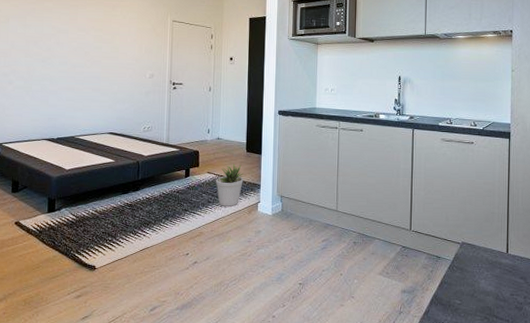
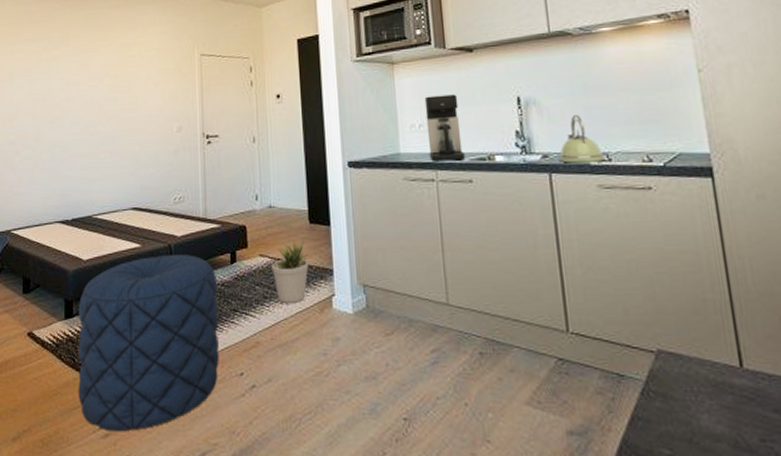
pouf: none [57,169,174,294] -> present [78,255,219,432]
coffee maker: none [336,70,360,116] -> present [424,94,465,162]
kettle: none [420,91,449,125] -> present [558,114,606,165]

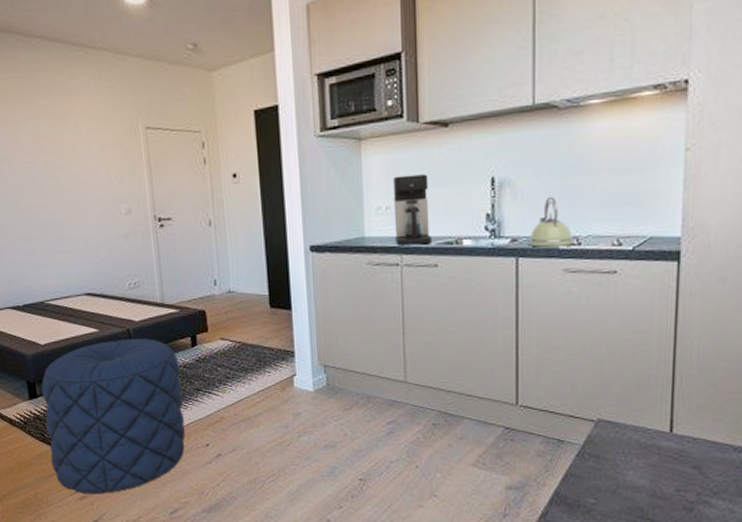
potted plant: present [271,241,309,303] -> none [233,325,270,382]

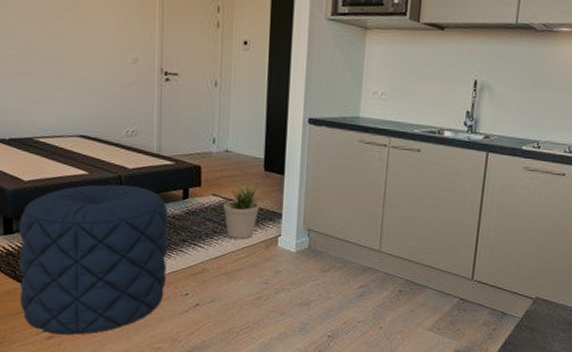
potted plant: none [233,325,270,382] -> present [223,185,260,239]
coffee maker: present [393,174,432,246] -> none [386,66,422,131]
kettle: present [527,196,575,249] -> none [497,103,536,149]

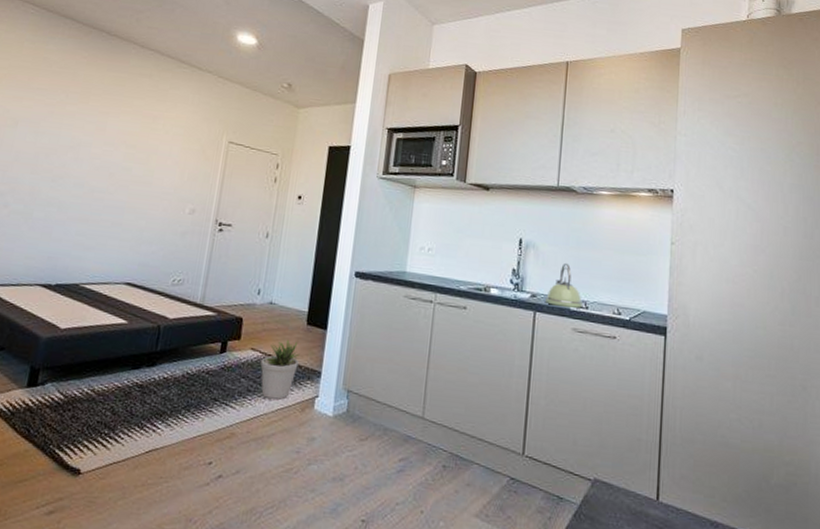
pouf: present [18,184,169,335] -> none [26,334,203,510]
kettle: none [497,103,536,149] -> present [544,262,583,309]

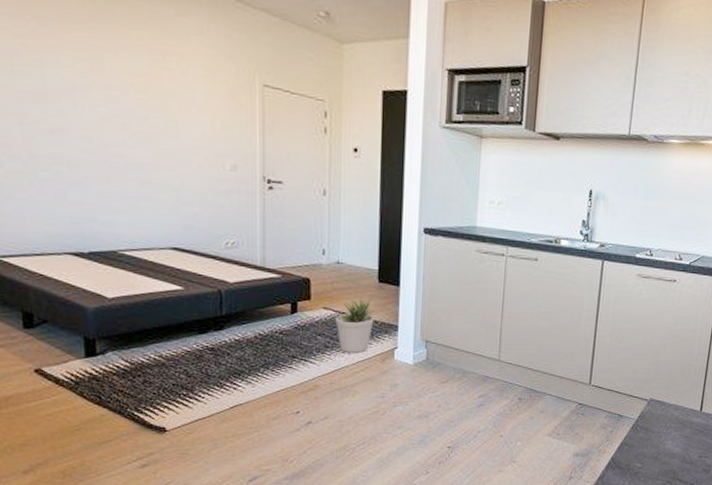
kettle: present [544,262,583,309] -> none [612,212,648,257]

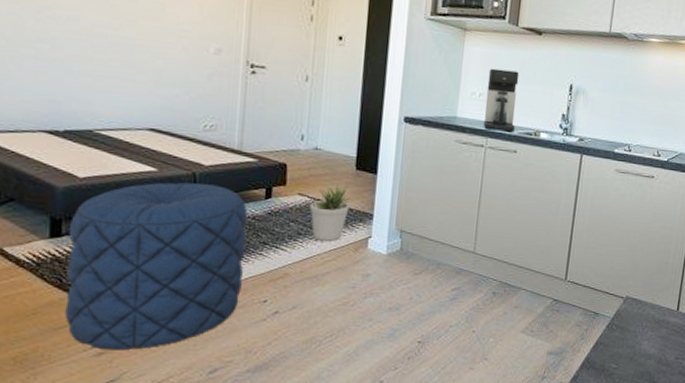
pouf: none [102,300,276,462] -> present [65,182,248,351]
coffee maker: none [503,175,538,240] -> present [483,68,520,132]

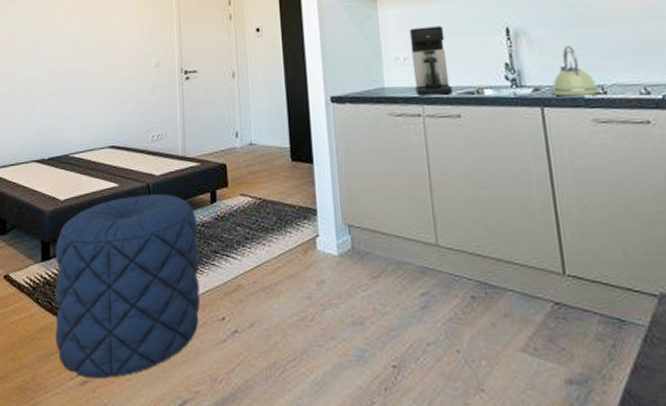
potted plant: present [309,185,350,241] -> none [253,180,291,244]
kettle: none [591,108,627,152] -> present [551,45,601,98]

